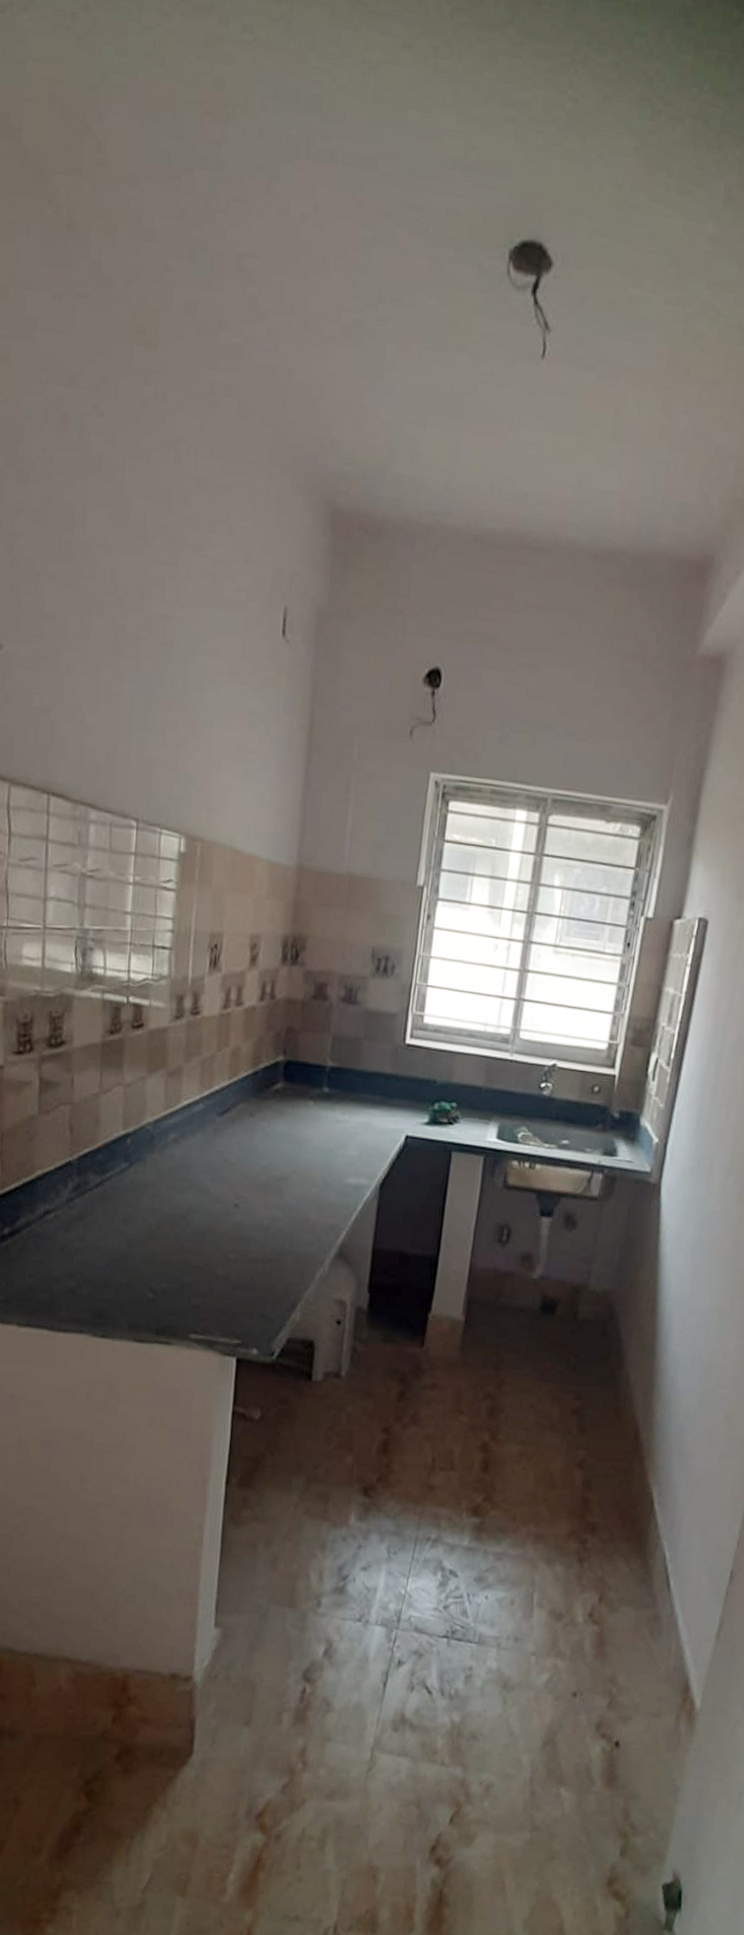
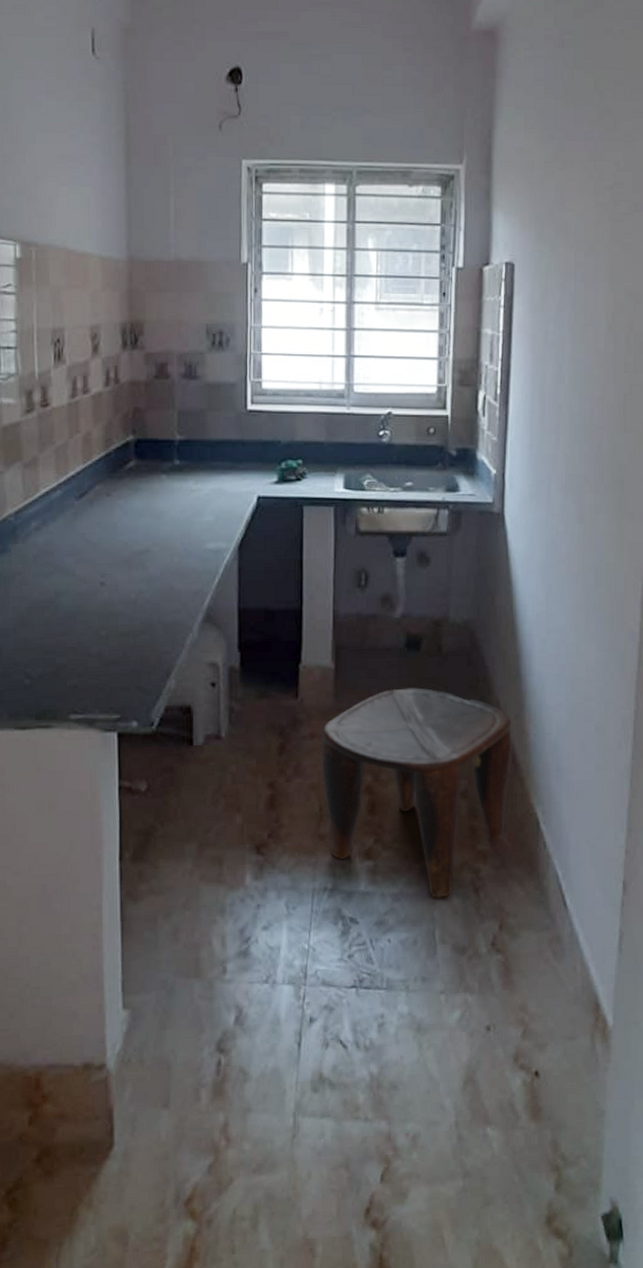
stool: none [438,1350,640,1563] -> present [321,687,512,898]

